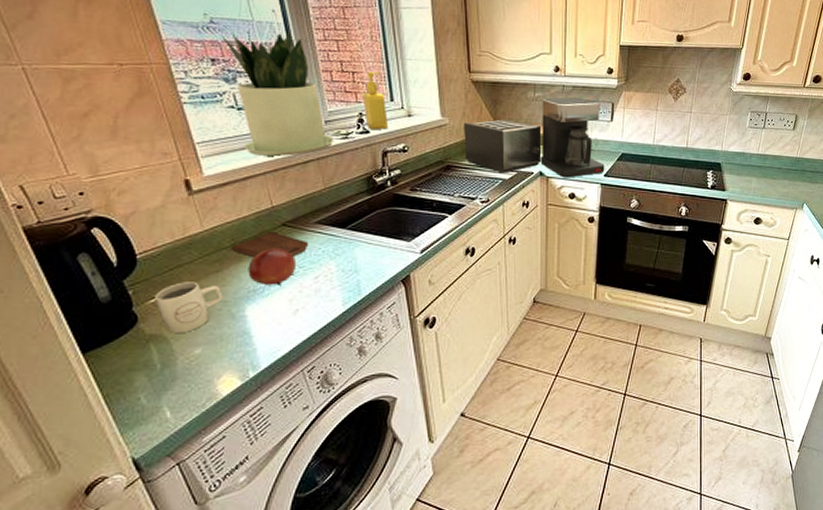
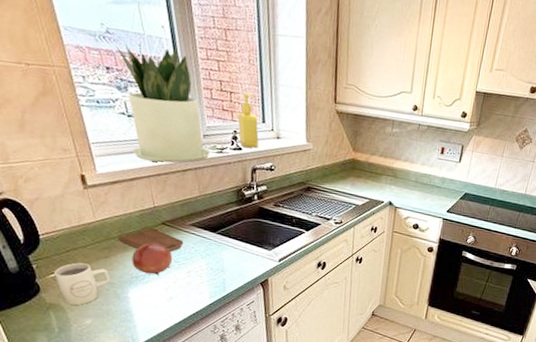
toaster: present [463,119,542,173] -> none [324,149,396,200]
coffee maker: present [540,97,605,178] -> none [391,134,452,210]

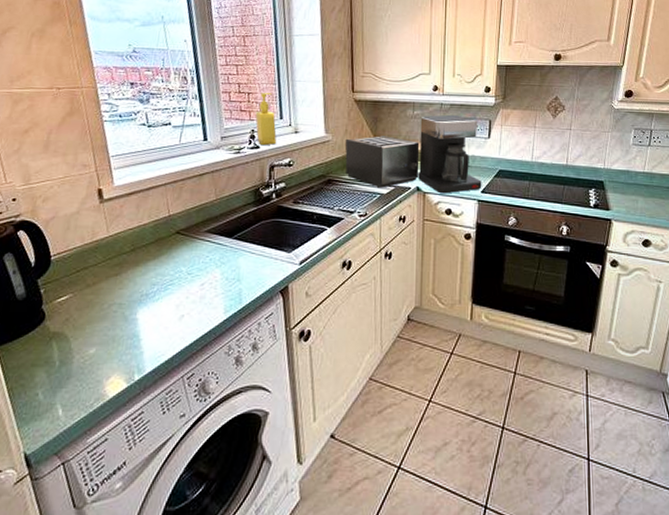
mug: present [54,262,110,306] -> none [61,283,119,333]
planter: present [116,43,211,164] -> none [141,59,228,169]
cutting board: present [117,228,184,252] -> none [129,239,198,264]
fruit: present [132,242,173,276] -> none [142,254,187,292]
toaster: none [324,149,396,200] -> present [345,136,420,188]
coffee maker: none [391,134,452,210] -> present [418,114,482,194]

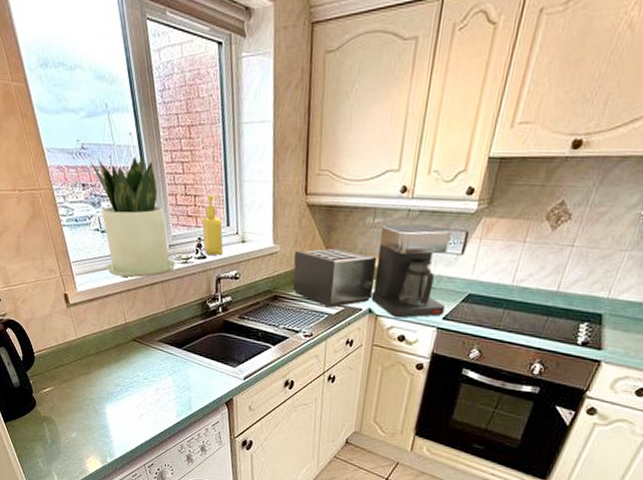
planter: none [141,59,228,169] -> present [90,155,176,278]

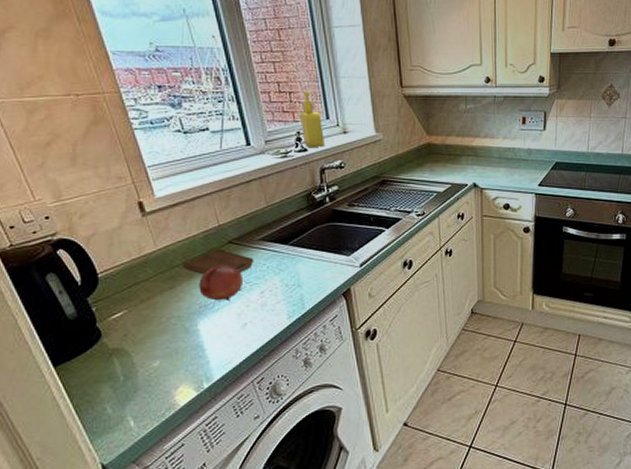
planter: present [90,155,176,278] -> none [166,56,275,177]
cutting board: none [95,345,153,369] -> present [182,250,254,275]
fruit: none [107,359,143,393] -> present [199,264,244,302]
toaster: present [293,248,378,308] -> none [397,132,475,186]
coffee maker: present [371,223,452,318] -> none [474,107,539,189]

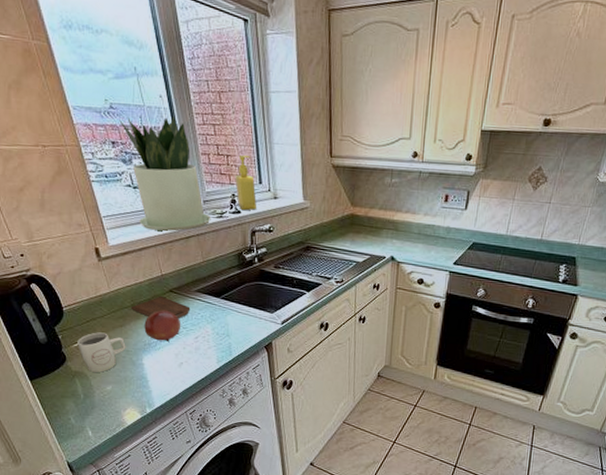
mug: none [116,298,177,348] -> present [77,332,126,373]
planter: none [166,56,275,177] -> present [119,116,211,232]

